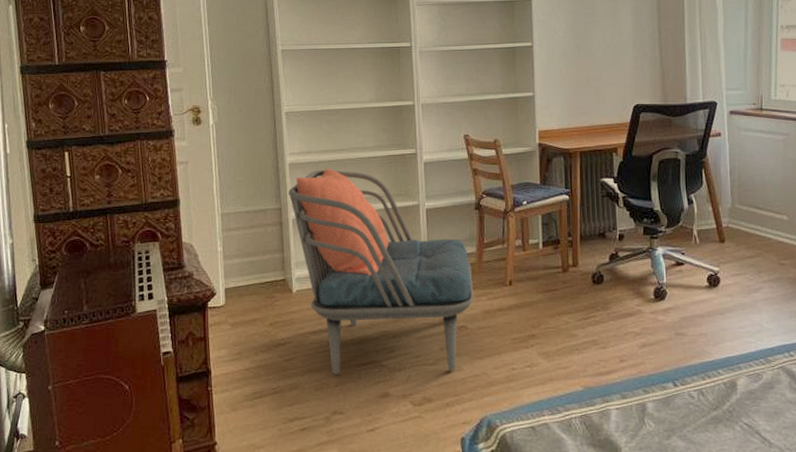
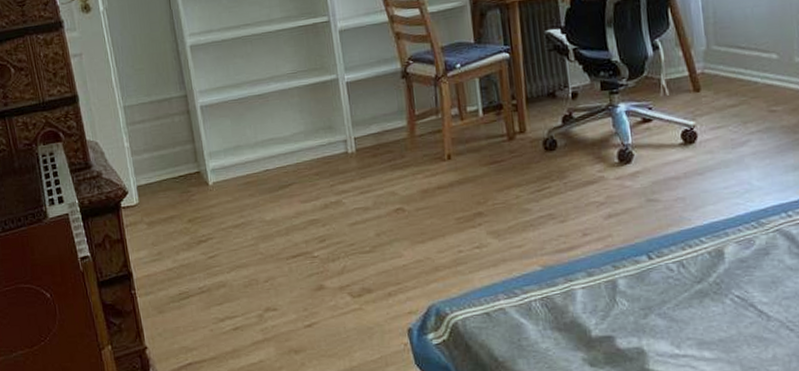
armchair: present [288,168,474,375] -> none [192,46,409,270]

